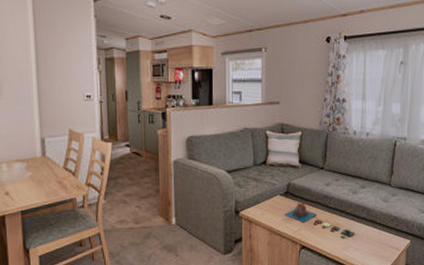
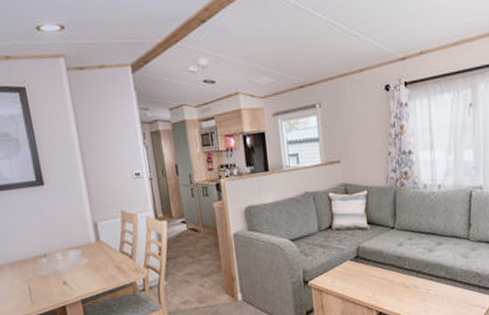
board game: present [284,202,355,238] -> none [356,265,435,300]

